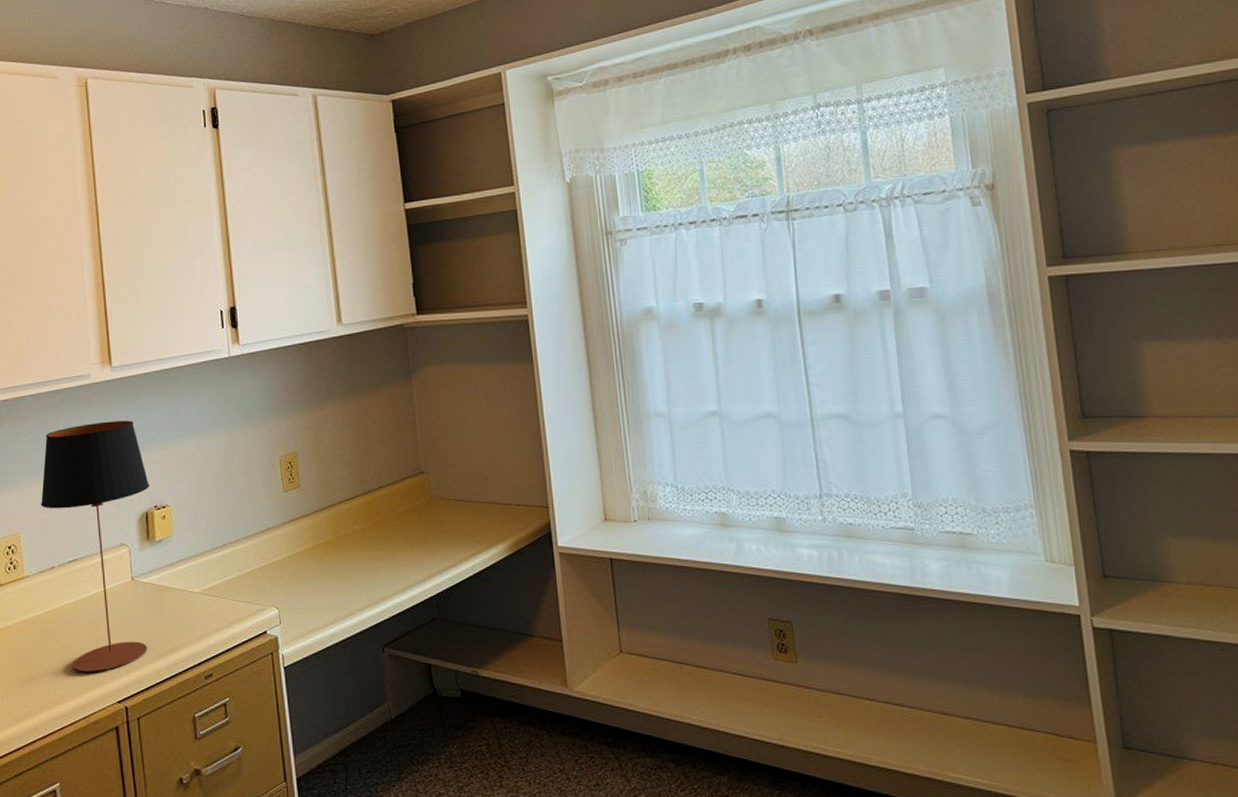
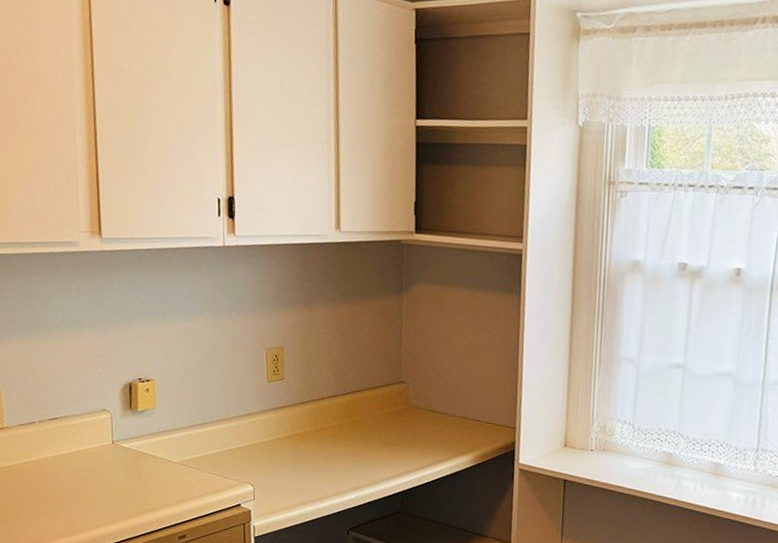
table lamp: present [40,420,149,672] -> none [22,290,134,521]

